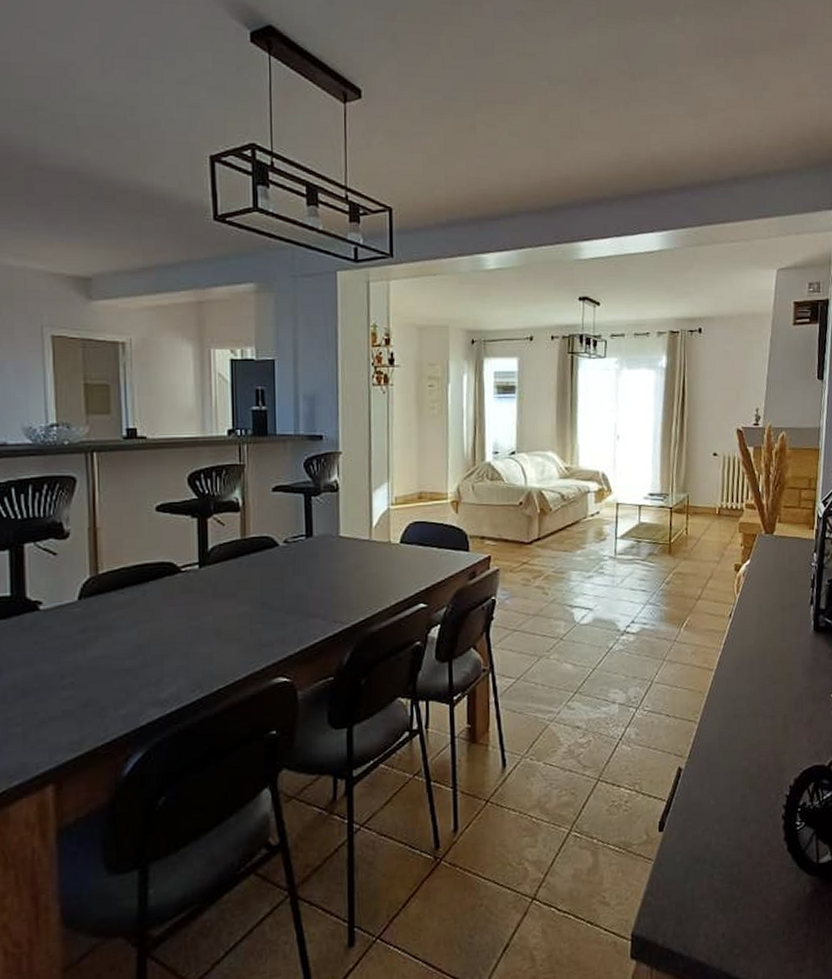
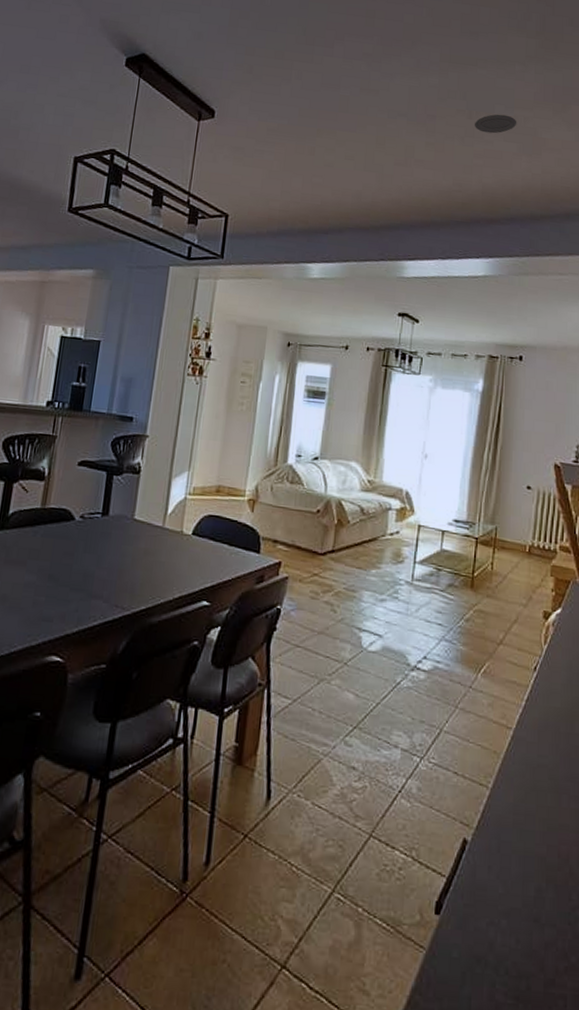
recessed light: none [639,73,681,96] -> present [475,114,517,134]

